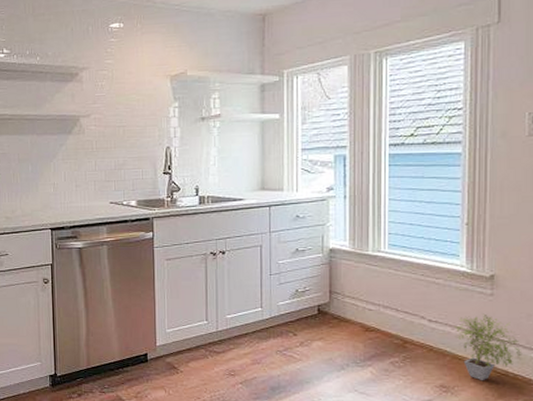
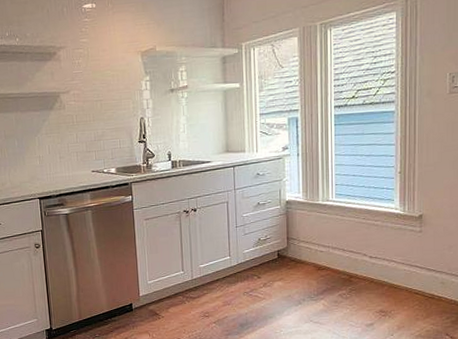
potted plant: present [453,313,522,381] -> none [390,248,445,305]

